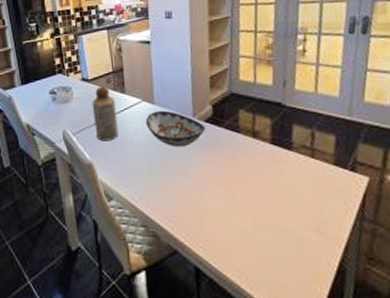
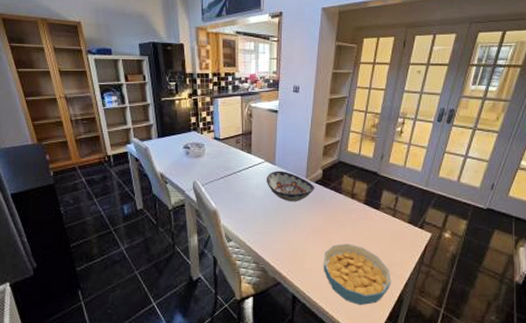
bottle: present [92,86,119,142] -> none [221,146,243,193]
cereal bowl: none [228,196,325,279] -> present [323,243,391,305]

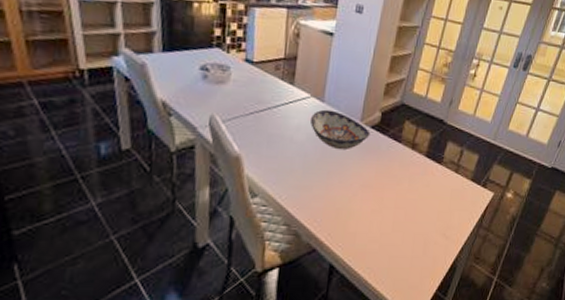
cereal bowl: present [323,243,391,305] -> none [370,202,446,274]

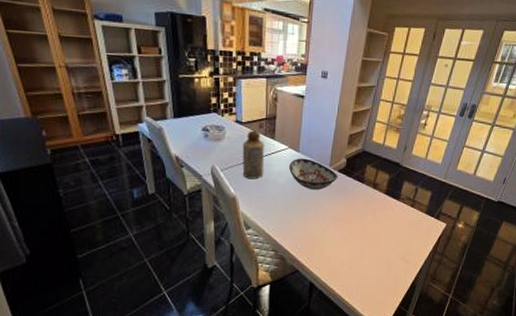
bottle: none [250,72,281,134] -> present [242,130,265,179]

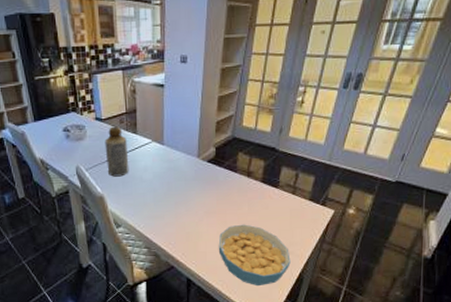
decorative bowl: present [289,158,338,191] -> none [155,150,208,184]
cereal bowl: none [341,232,406,291] -> present [218,224,291,286]

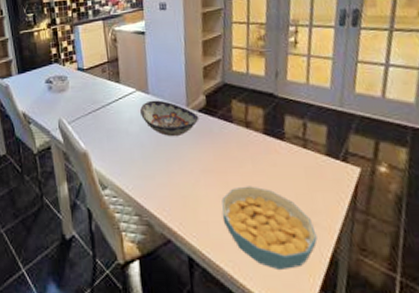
bottle: present [104,126,129,177] -> none [87,76,114,130]
decorative bowl: none [155,150,208,184] -> present [140,100,199,137]

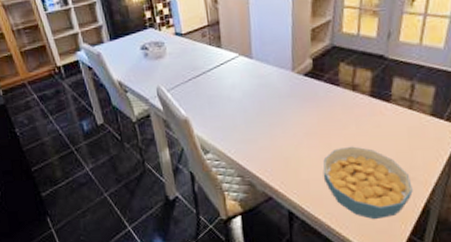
decorative bowl: present [140,100,199,137] -> none [243,64,305,102]

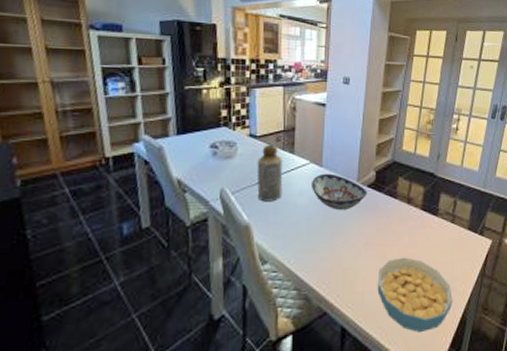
bottle: none [186,40,215,97] -> present [256,144,283,202]
decorative bowl: none [243,64,305,102] -> present [312,173,368,211]

